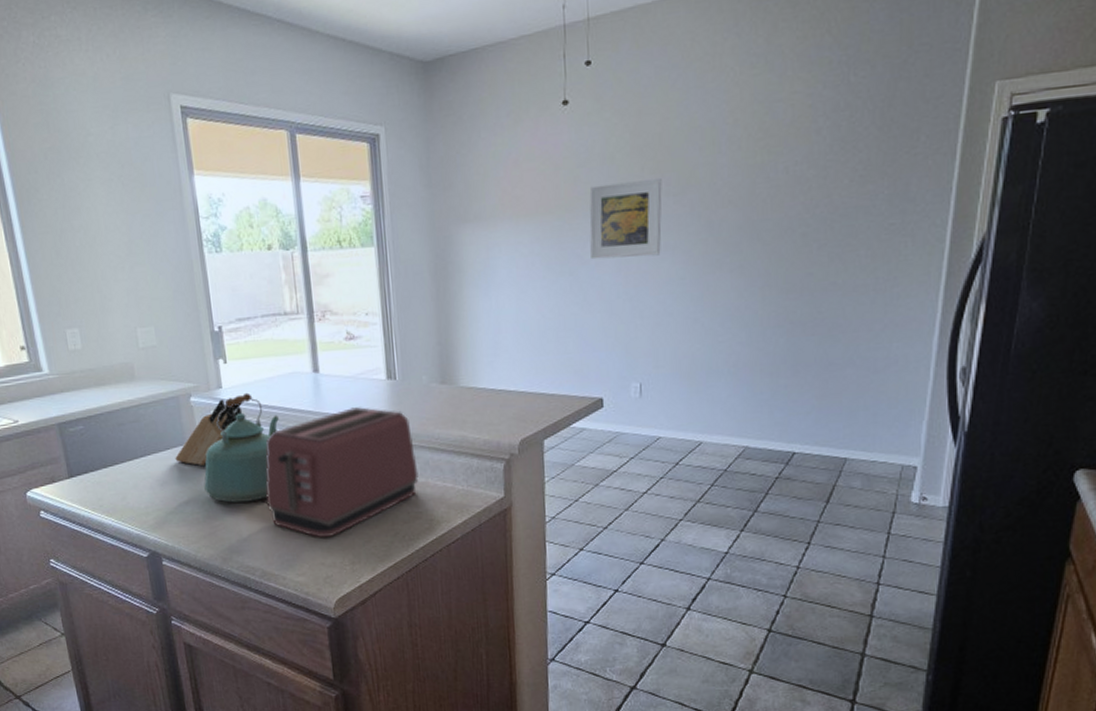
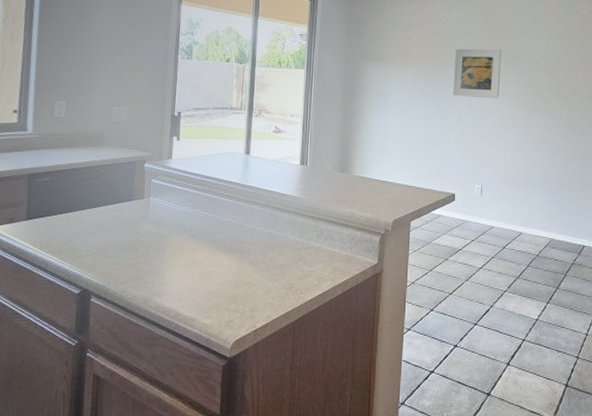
knife block: present [175,398,243,465] -> none [121,167,185,219]
kettle: present [204,392,279,503] -> none [141,164,212,252]
toaster: present [266,407,419,538] -> none [190,184,315,287]

